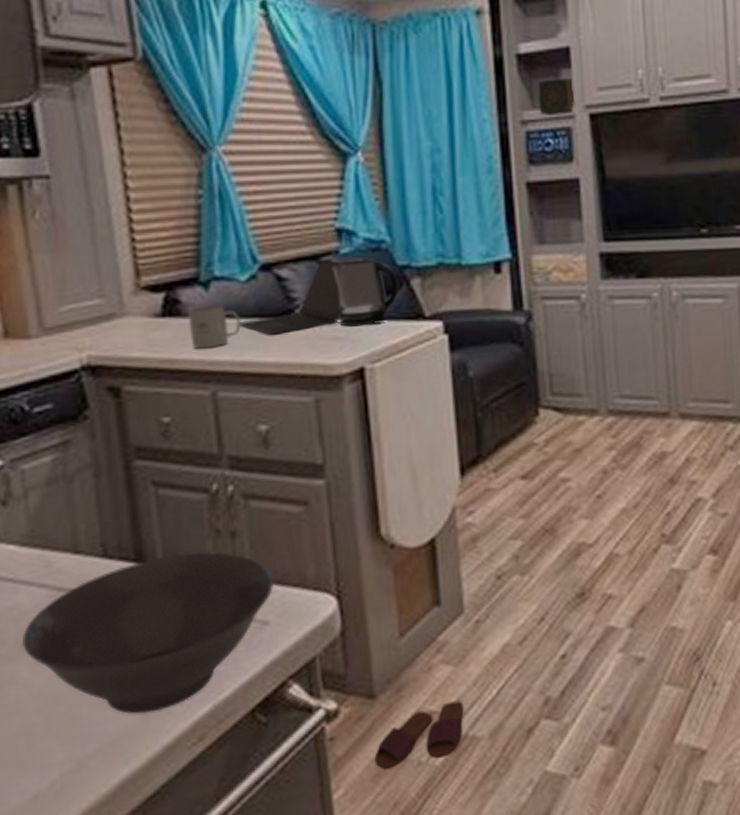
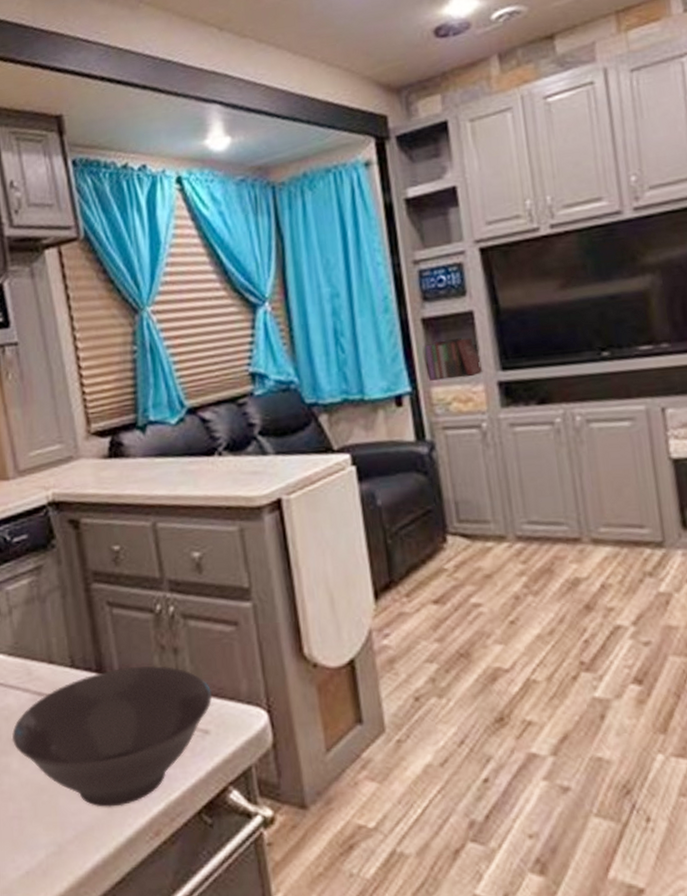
mug: present [187,305,241,350] -> none [129,446,174,486]
laptop: present [239,260,343,335] -> none [172,402,258,471]
kettle: present [333,257,400,327] -> none [249,397,309,462]
slippers: present [375,700,464,769] -> none [310,817,391,877]
books: none [528,205,586,248] -> present [425,337,483,381]
decorative box: present [537,78,575,117] -> none [427,216,465,254]

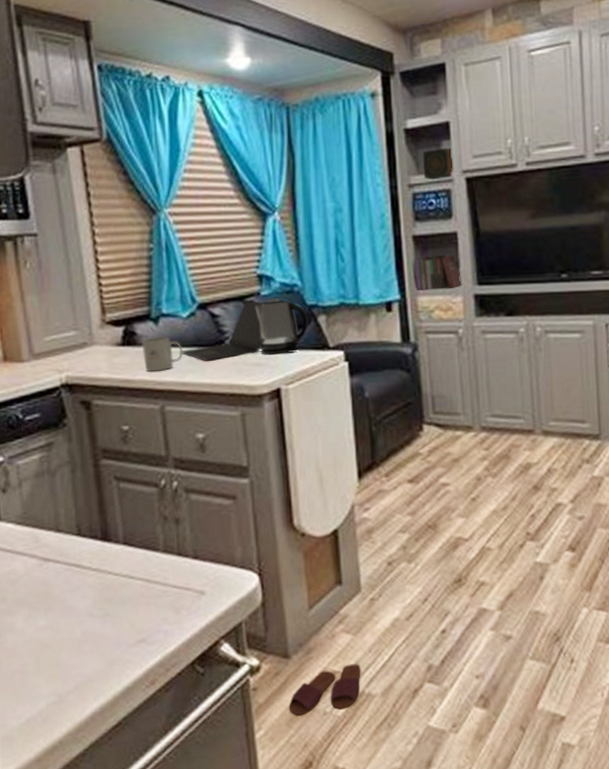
bowl: present [11,666,212,807] -> none [17,534,209,661]
mug: none [129,446,174,486] -> present [142,337,183,372]
laptop: none [172,402,258,471] -> present [182,301,263,361]
kettle: none [249,397,309,462] -> present [255,298,309,355]
slippers: none [310,817,391,877] -> present [289,663,361,716]
decorative box: none [427,216,465,254] -> present [422,148,454,181]

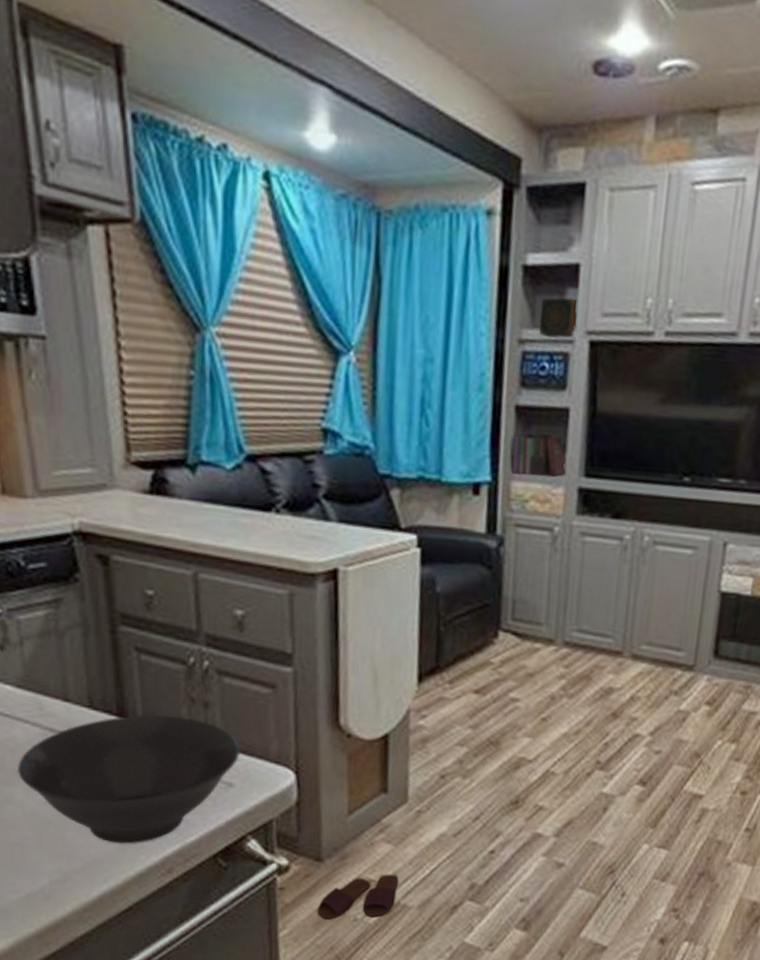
bowl: none [17,534,209,661] -> present [16,714,241,844]
mug: present [142,337,183,372] -> none [174,488,224,532]
laptop: present [182,301,263,361] -> none [223,459,326,527]
kettle: present [255,298,309,355] -> none [316,460,379,530]

